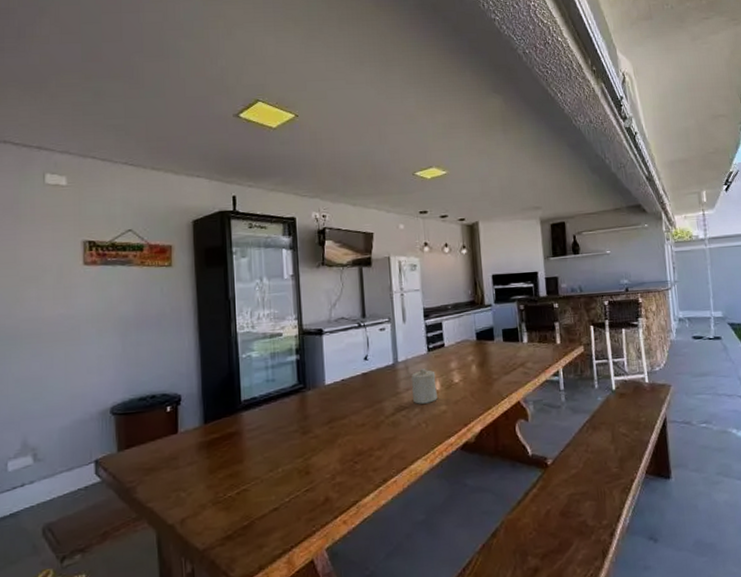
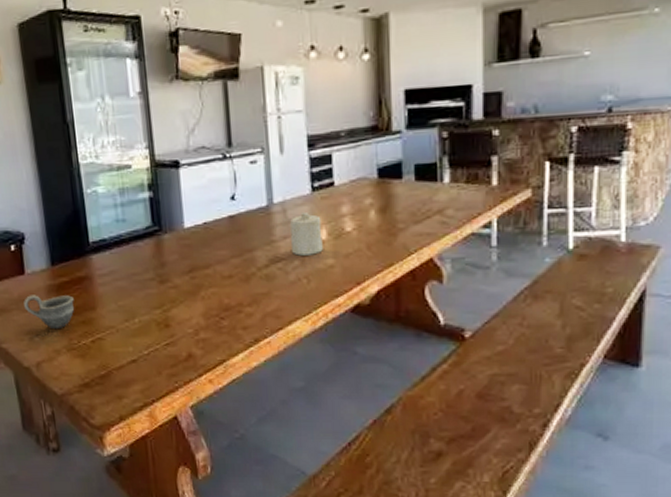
cup: none [174,450,223,485] -> present [24,295,75,330]

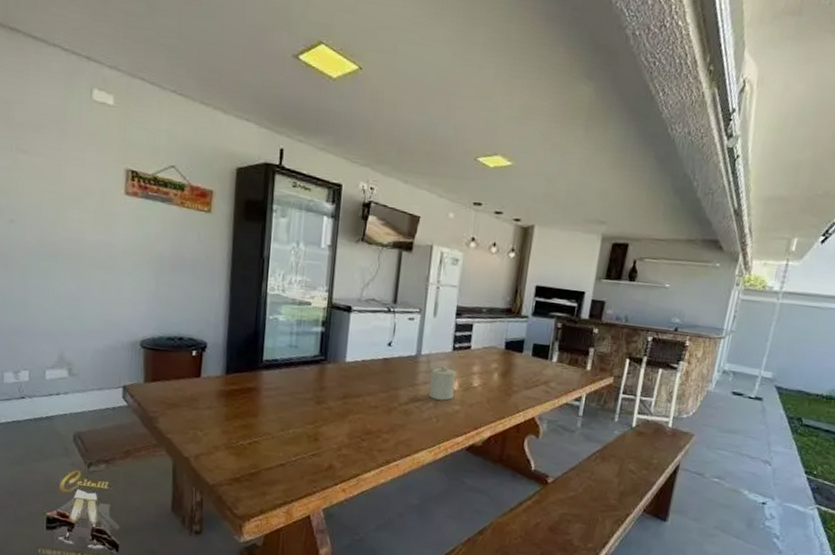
cup: present [24,295,75,330] -> none [194,396,240,429]

